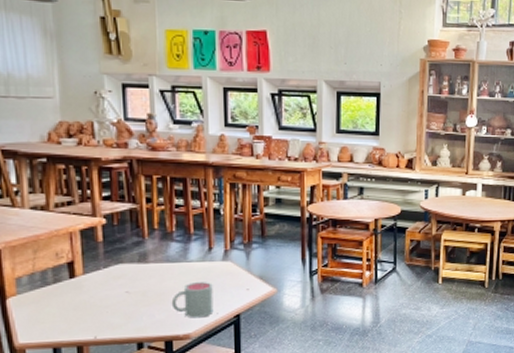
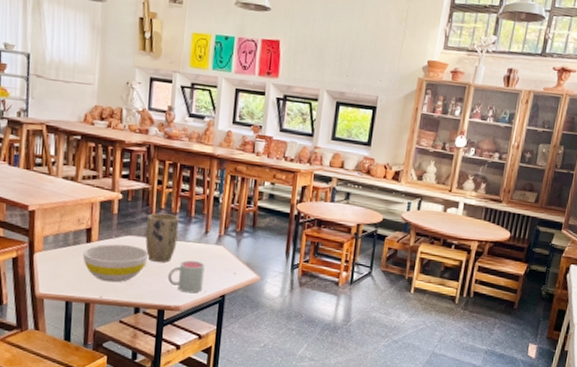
bowl: none [67,275,146,319] -> present [83,244,149,283]
plant pot: none [139,234,178,289] -> present [145,213,179,263]

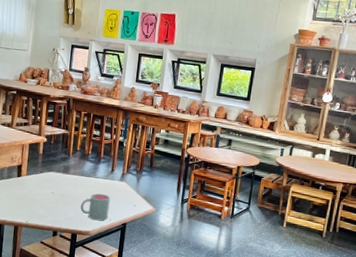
bowl: present [83,244,149,283] -> none [14,178,66,210]
plant pot: present [145,213,179,263] -> none [63,154,91,195]

